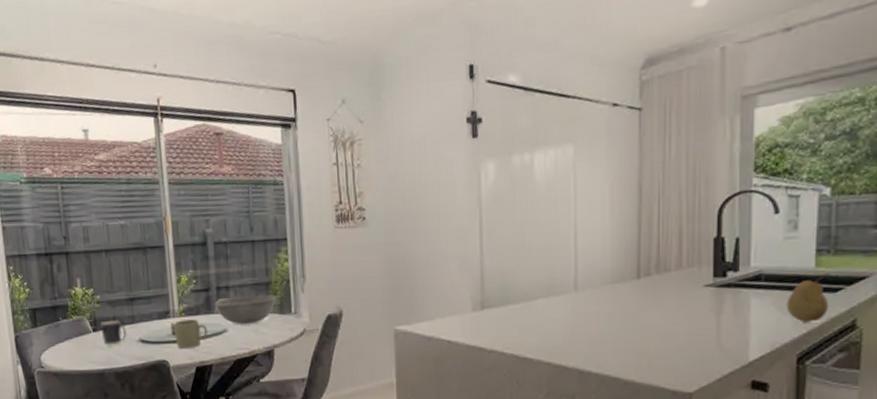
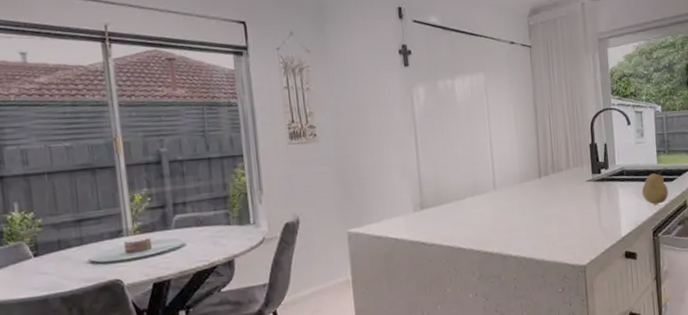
mug: present [99,320,128,346] -> none [42,243,75,271]
mug: present [174,319,208,348] -> none [128,236,166,266]
bowl: present [214,294,276,324] -> none [170,208,235,238]

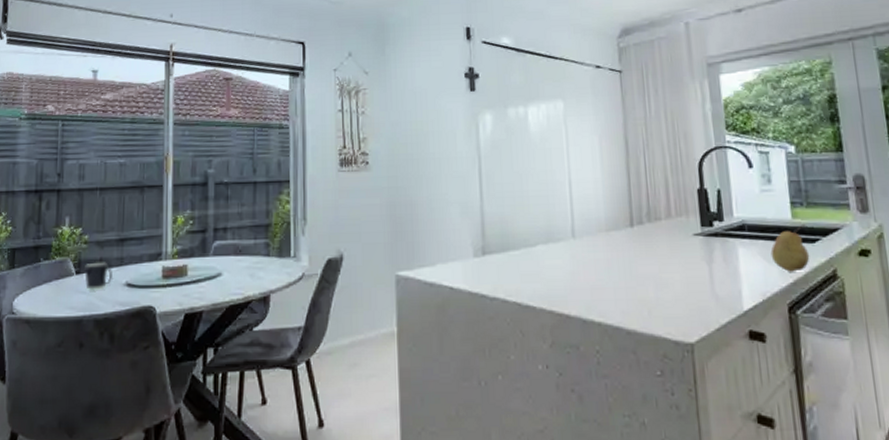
mug: none [42,243,75,271] -> present [83,262,113,290]

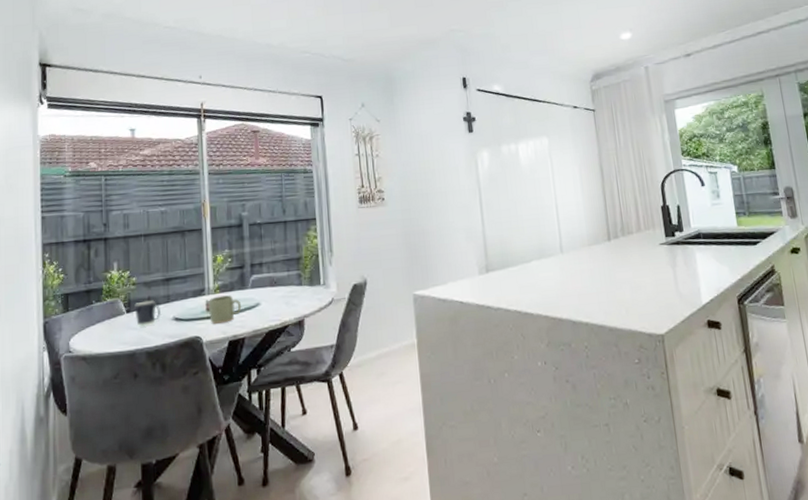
mug: none [165,262,201,293] -> present [209,295,242,324]
fruit: present [770,223,810,272] -> none [721,229,753,270]

